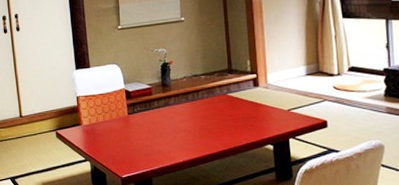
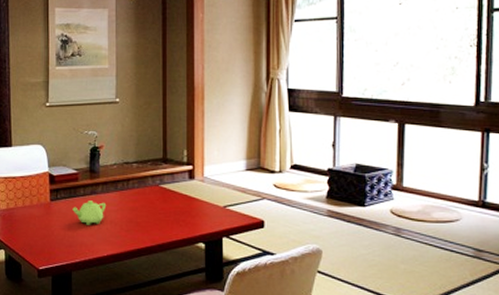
teapot: none [149,112,180,135] -> present [72,200,107,225]

